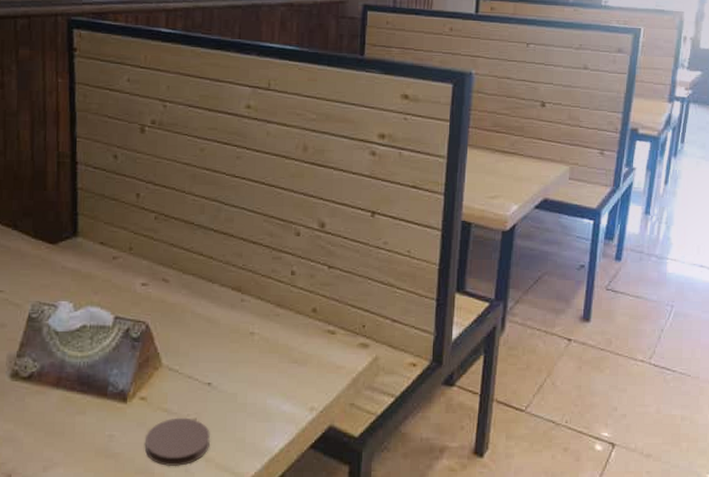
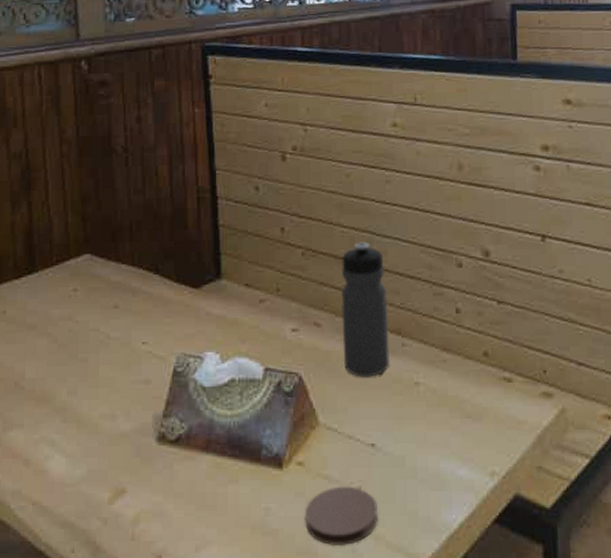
water bottle: none [188,210,232,327] -> present [340,242,390,377]

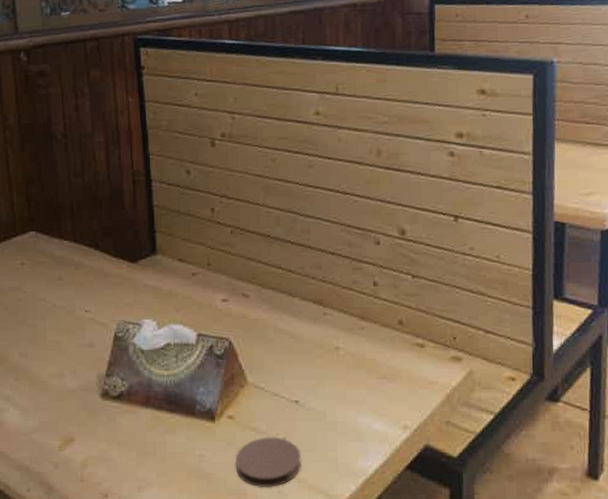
water bottle: present [340,242,390,377] -> none [266,221,312,343]

